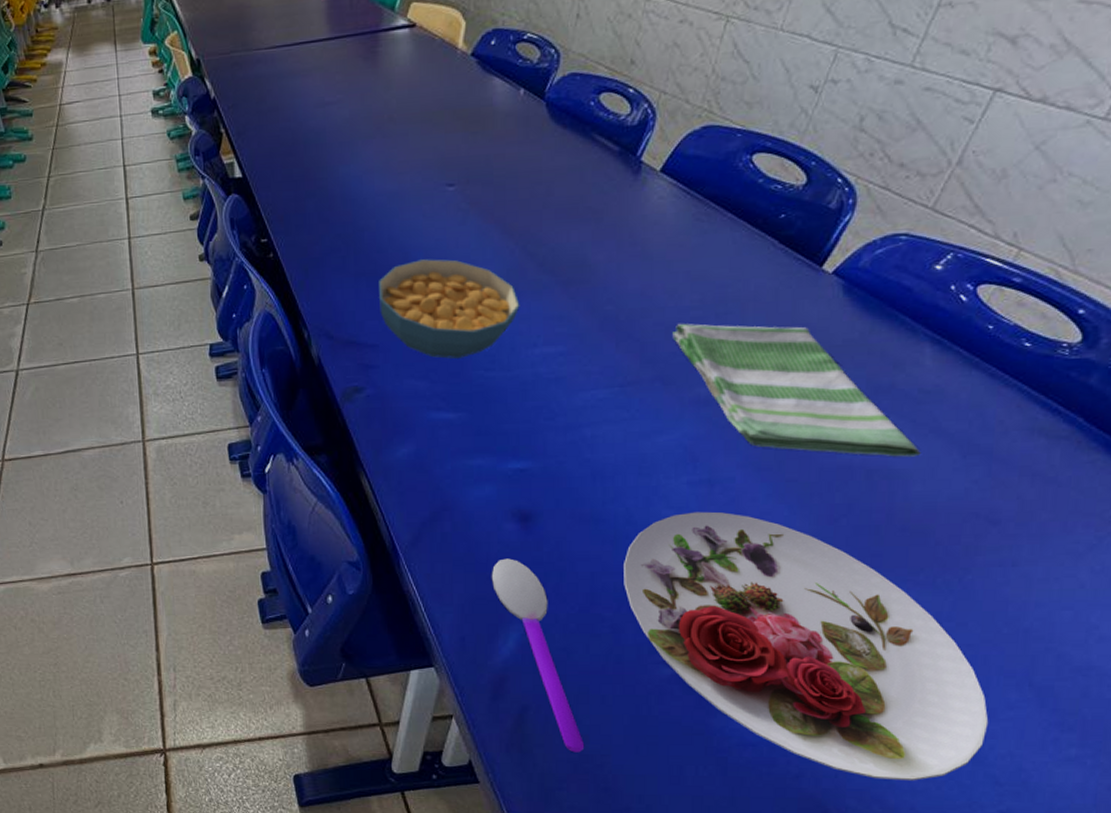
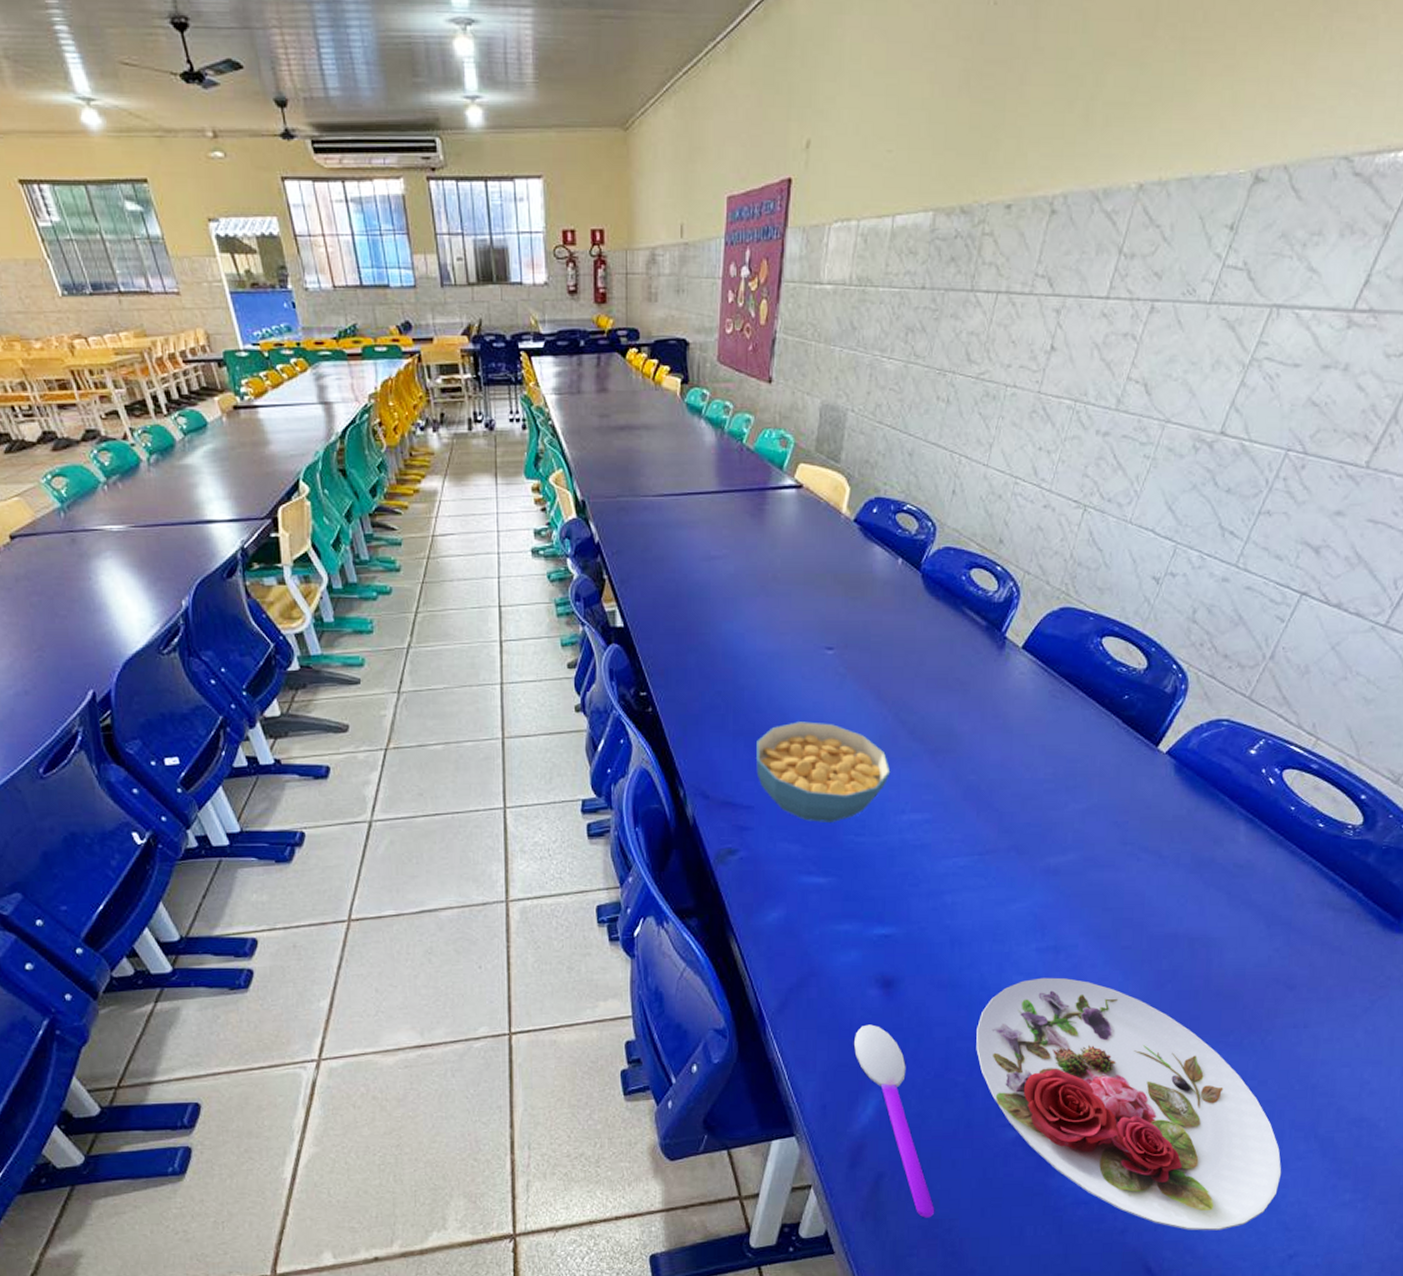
dish towel: present [672,323,921,457] -> none [1027,795,1234,927]

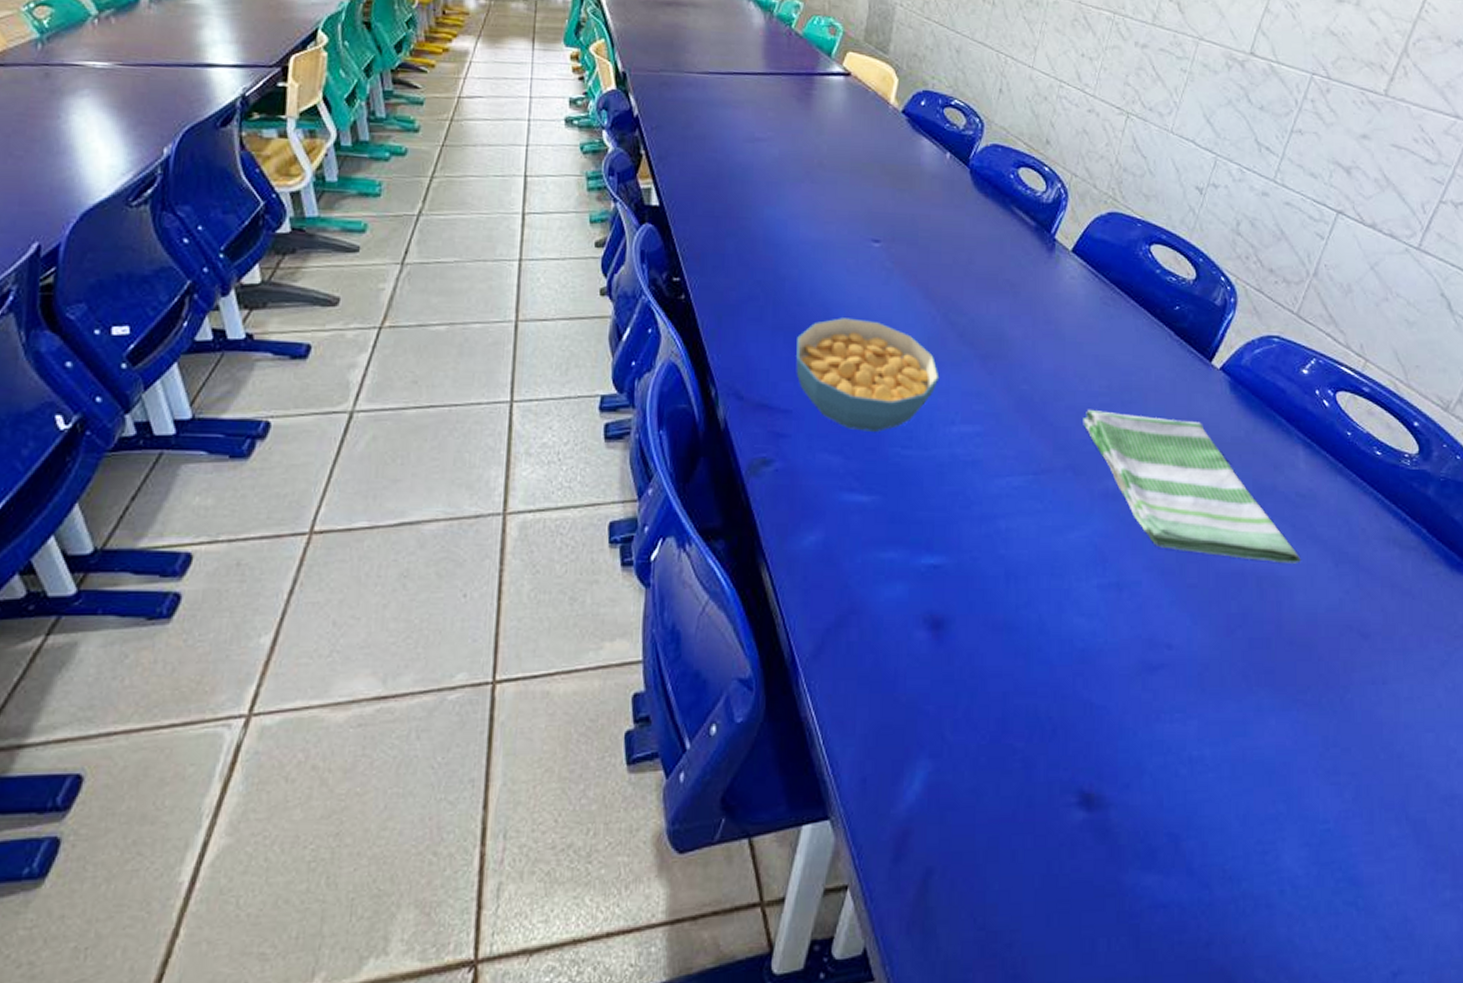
spoon: present [853,1024,934,1218] -> none [898,675,992,929]
plate: present [976,977,1282,1231] -> none [1036,620,1376,942]
dish towel: none [1027,795,1234,927] -> present [1083,409,1301,564]

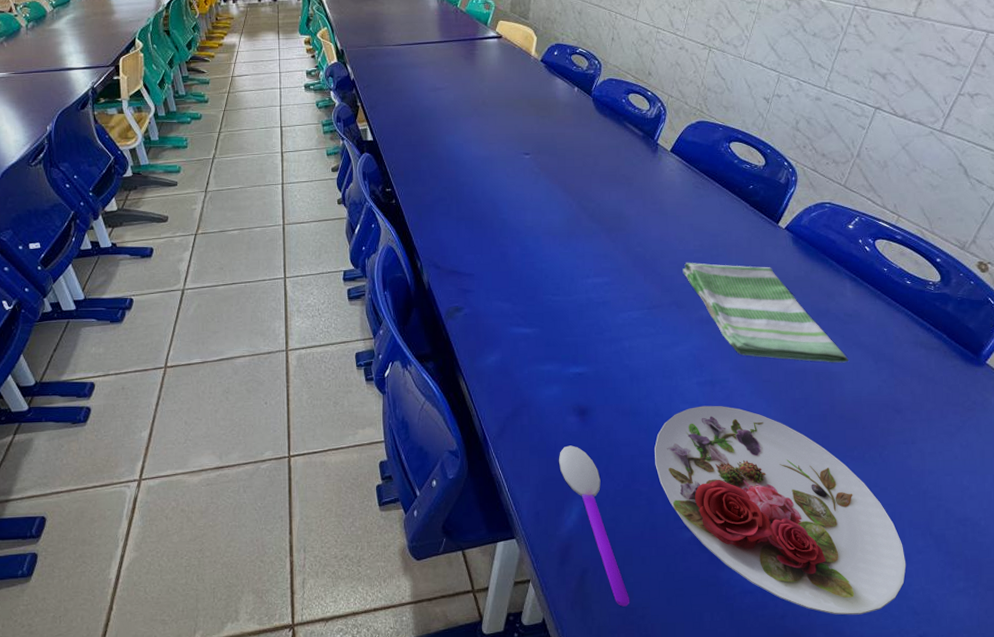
cereal bowl: present [796,318,940,432] -> none [475,209,577,286]
spoon: none [898,675,992,929] -> present [558,445,629,607]
plate: none [1036,620,1376,942] -> present [655,405,906,615]

